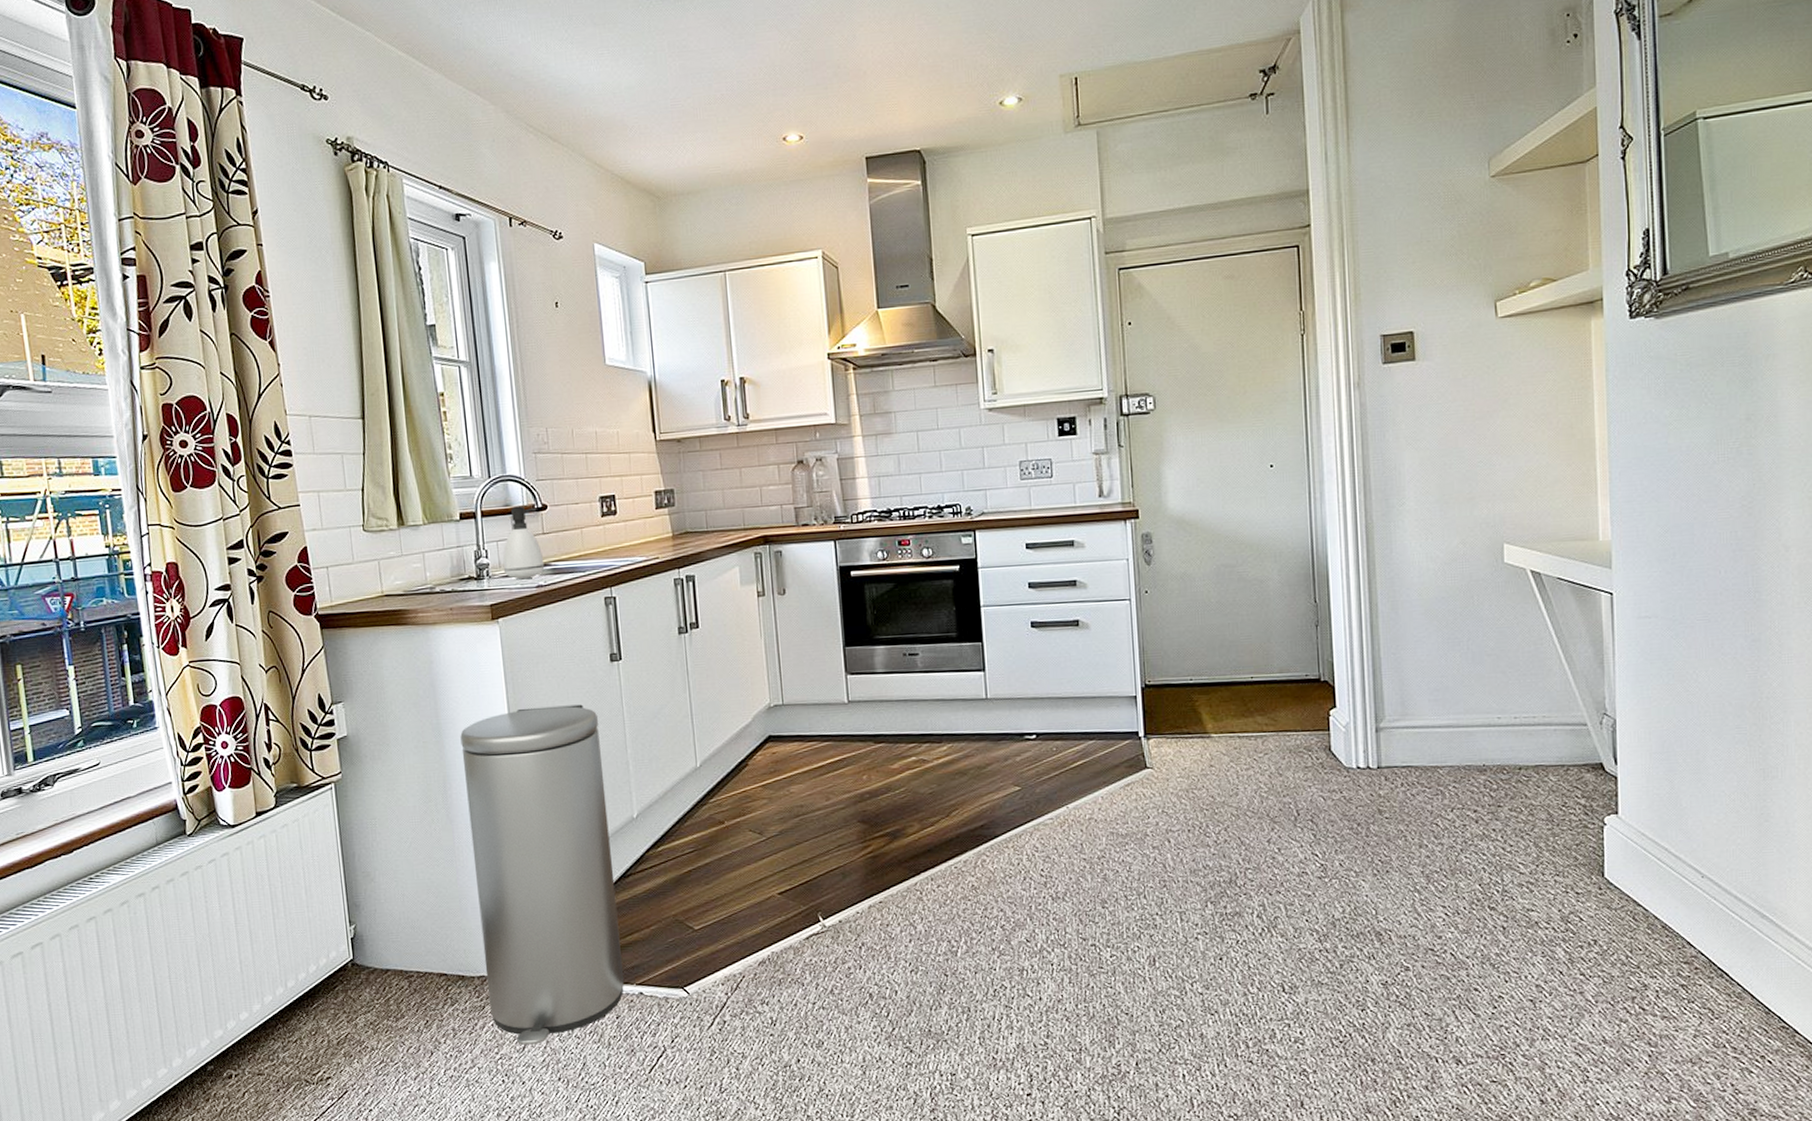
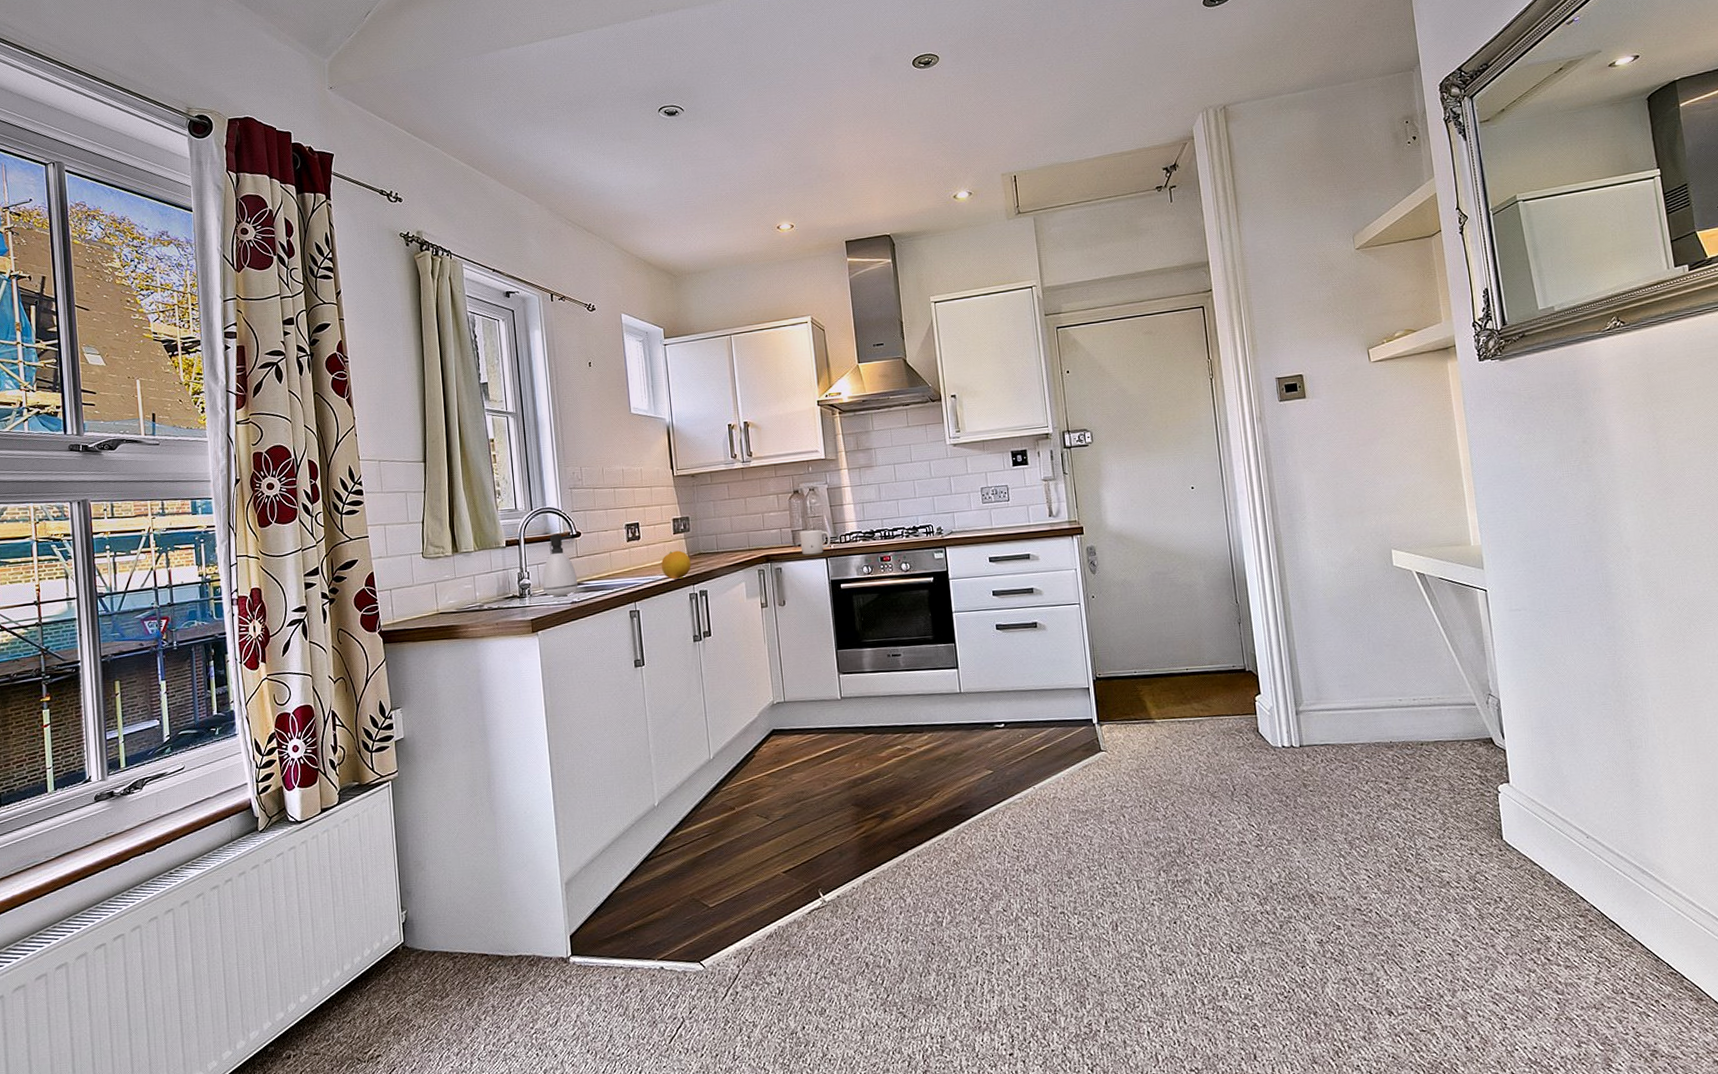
pedal bin: present [460,704,624,1045] -> none [503,705,647,1020]
fruit: none [641,528,677,562] -> present [661,550,692,580]
mug: none [803,506,840,537] -> present [799,529,831,555]

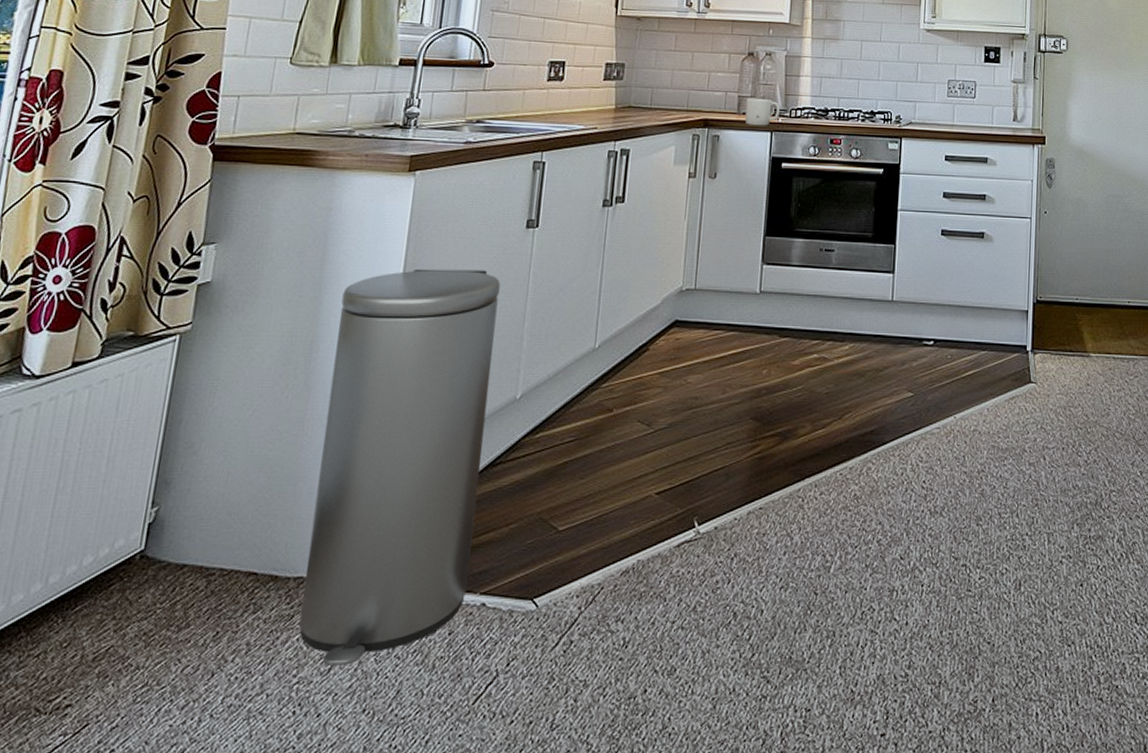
pedal bin: none [503,705,647,1020] -> present [299,268,500,666]
soap dispenser: present [542,533,578,597] -> none [433,59,482,134]
fruit: present [661,550,692,580] -> none [581,99,618,132]

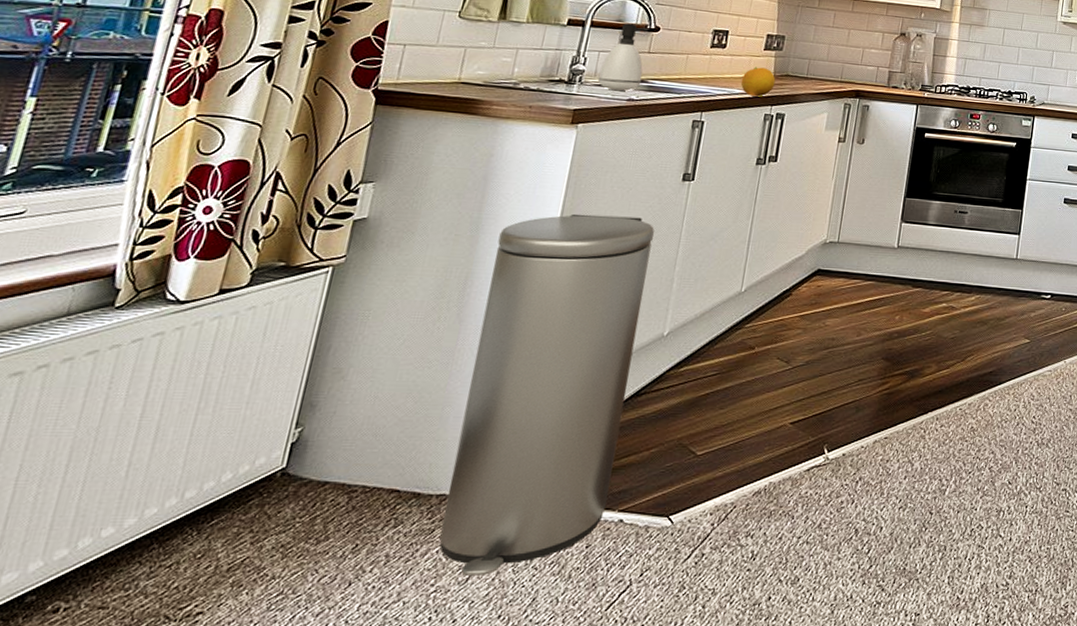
soap dispenser: none [433,59,482,134] -> present [597,23,649,92]
fruit: none [581,99,618,132] -> present [740,67,776,97]
mug: present [744,98,780,126] -> none [893,73,927,100]

